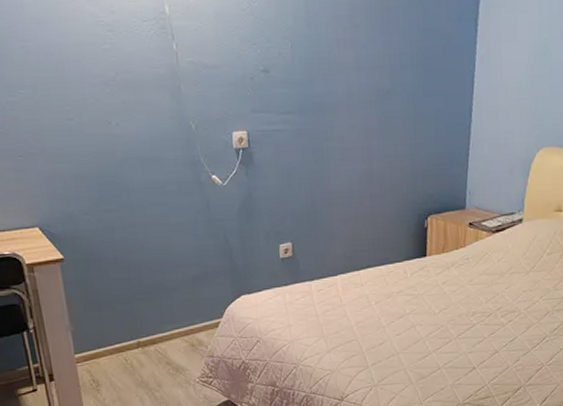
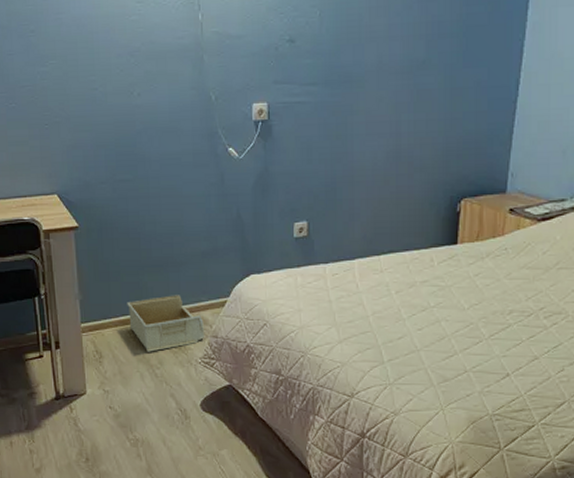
storage bin: none [121,319,202,377] -> present [127,295,205,352]

